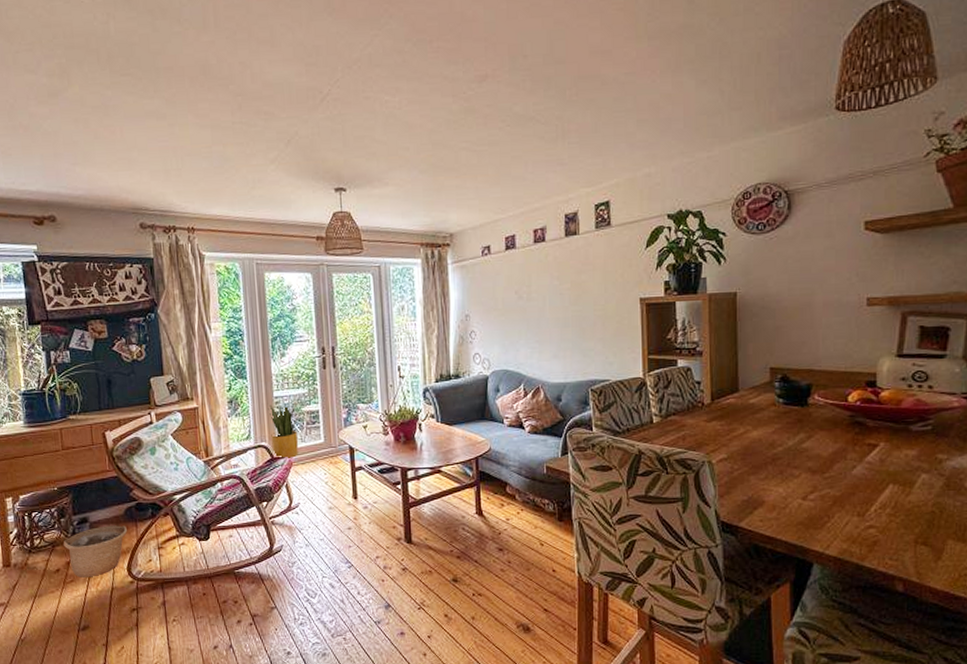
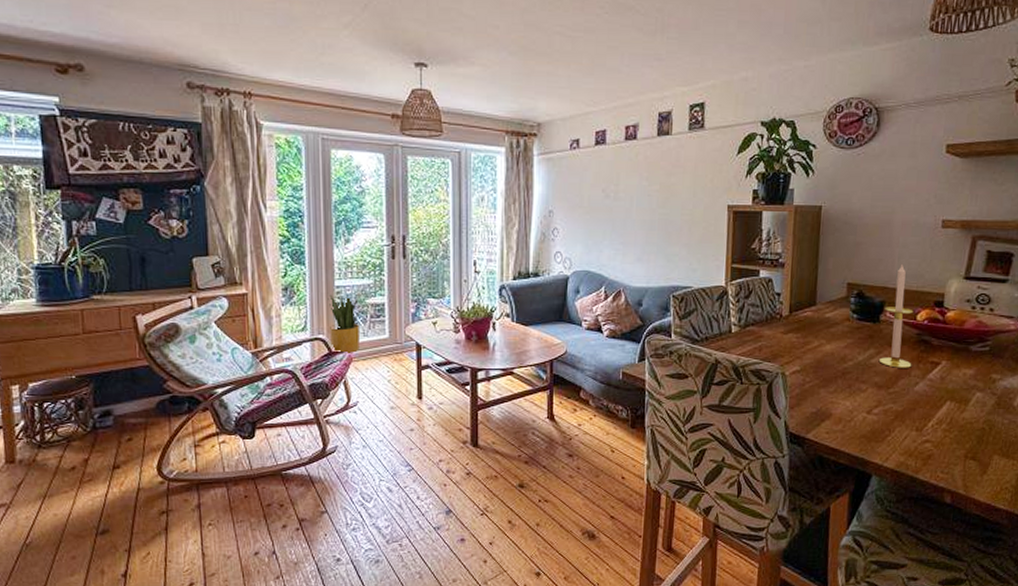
basket: present [63,525,128,578] -> none [80,420,159,477]
candle: none [810,344,847,452] -> present [878,263,914,368]

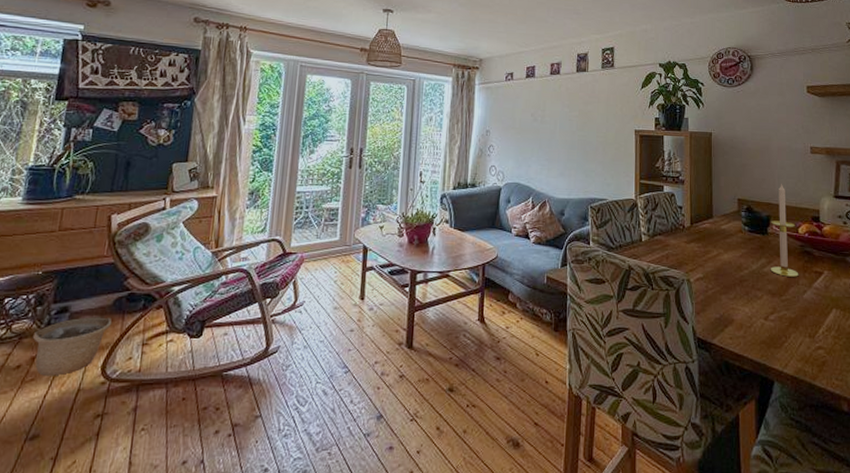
basket: none [80,420,159,477] -> present [32,317,113,376]
planter: present [328,292,363,354] -> none [285,197,319,255]

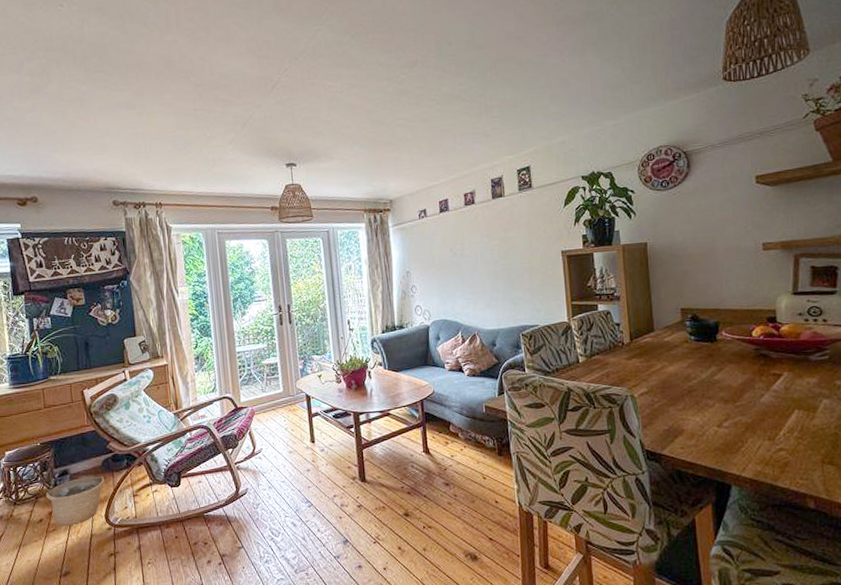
candle: present [770,183,799,277] -> none [720,286,755,383]

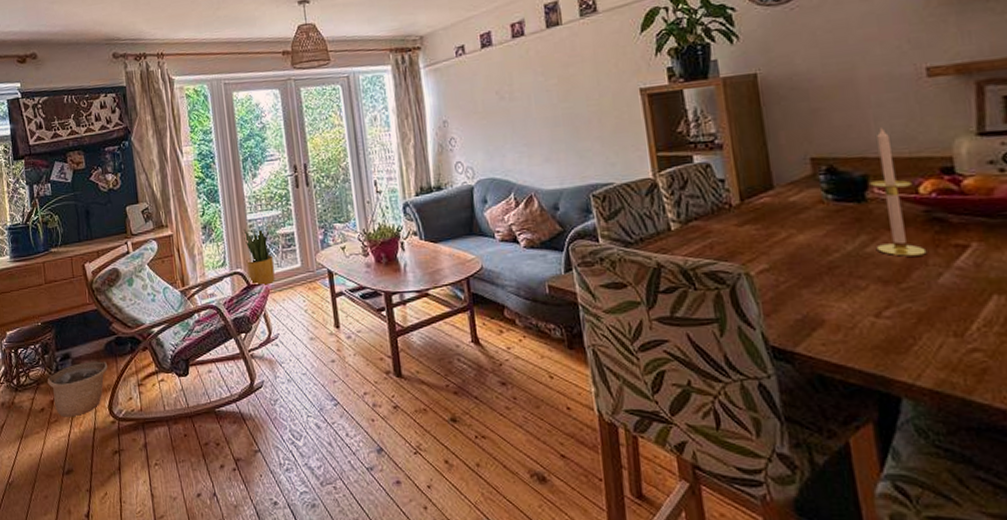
planter: none [231,358,260,409] -> present [241,227,275,287]
candle: none [720,286,755,383] -> present [870,126,927,257]

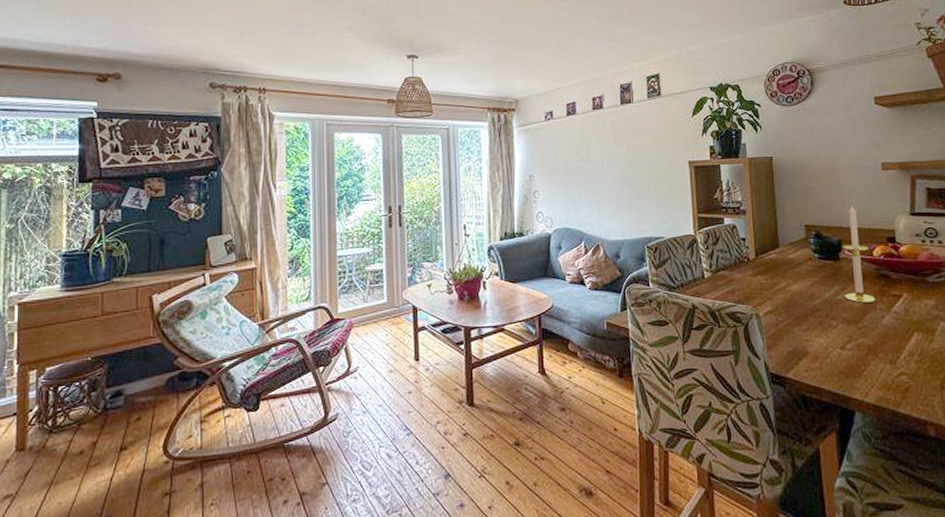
basket: present [47,361,108,417] -> none [91,397,168,460]
planter: present [241,227,275,287] -> none [330,262,363,321]

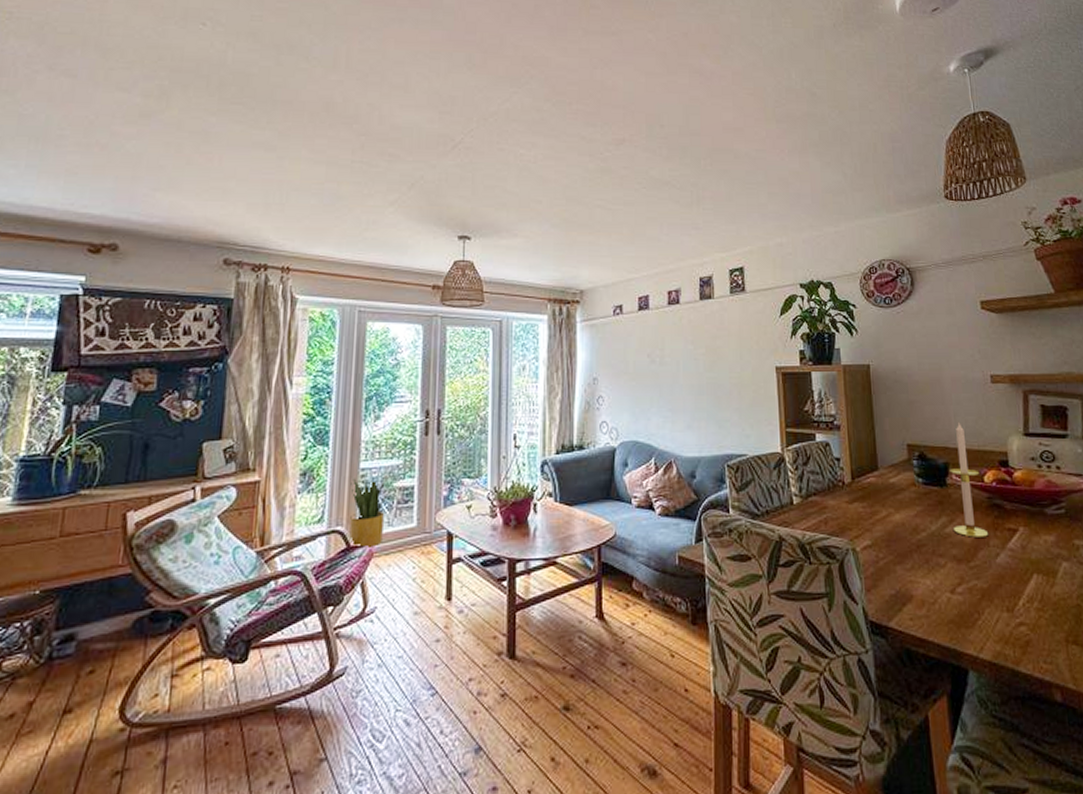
planter: none [330,262,363,321] -> present [349,476,390,549]

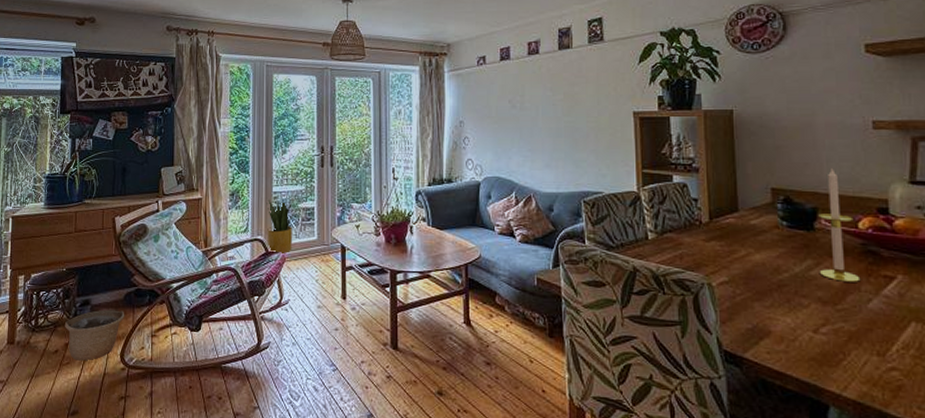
basket: none [29,644,132,726] -> present [64,309,125,361]

